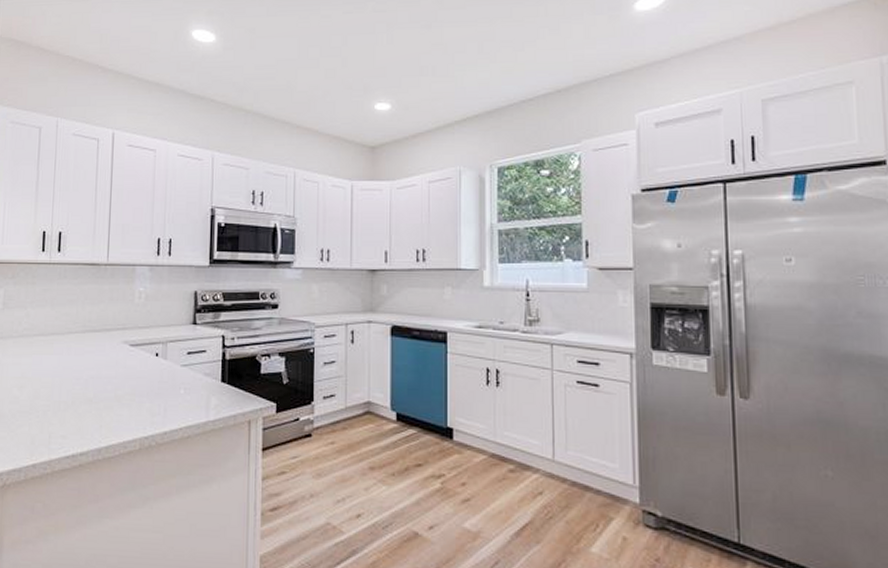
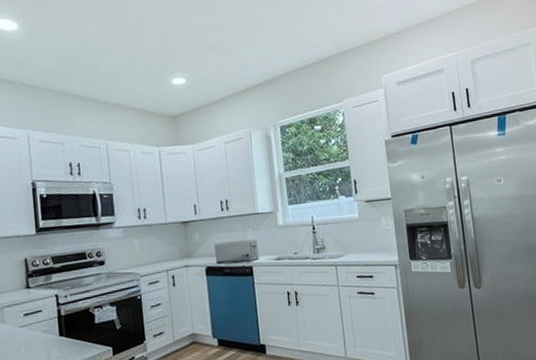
toaster: none [403,298,457,326] -> present [214,239,260,264]

